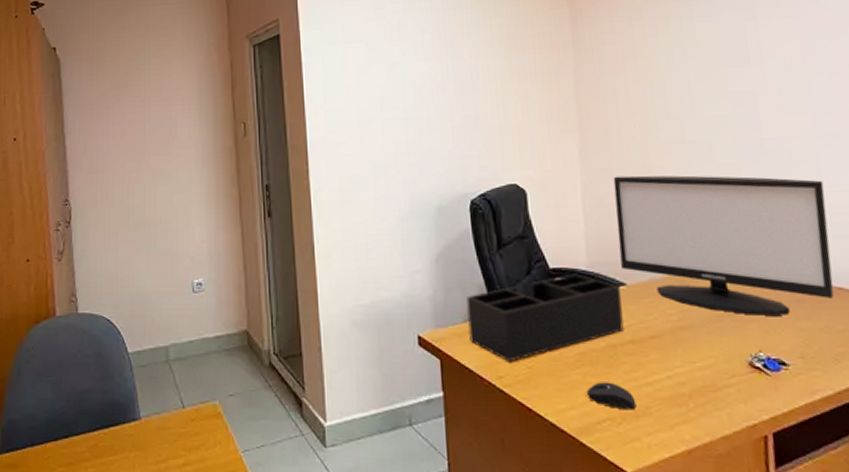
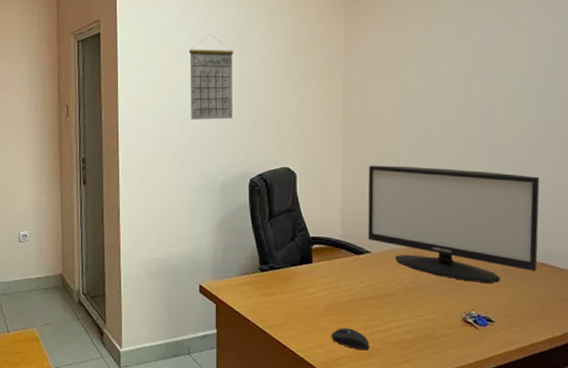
calendar: none [386,29,444,132] -> present [188,34,234,120]
desk organizer: present [466,273,624,363] -> none [241,242,366,309]

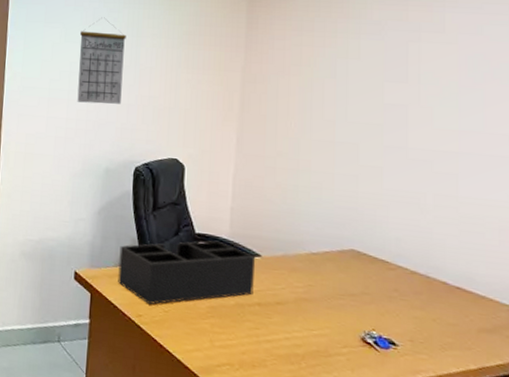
desk organizer: none [241,242,366,309] -> present [118,240,256,305]
mouse: present [330,328,370,351] -> none [211,332,254,361]
monitor: present [368,165,540,283] -> none [259,163,459,303]

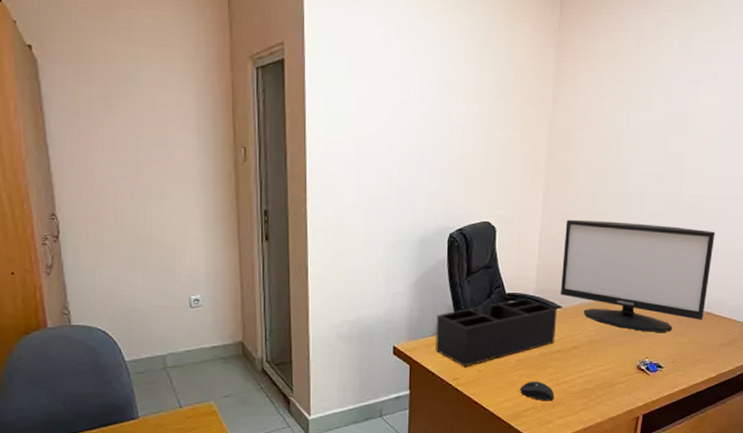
calendar: present [77,17,126,104] -> none [387,68,437,169]
mouse: none [211,332,254,361] -> present [519,381,554,401]
monitor: none [259,163,459,303] -> present [561,219,715,332]

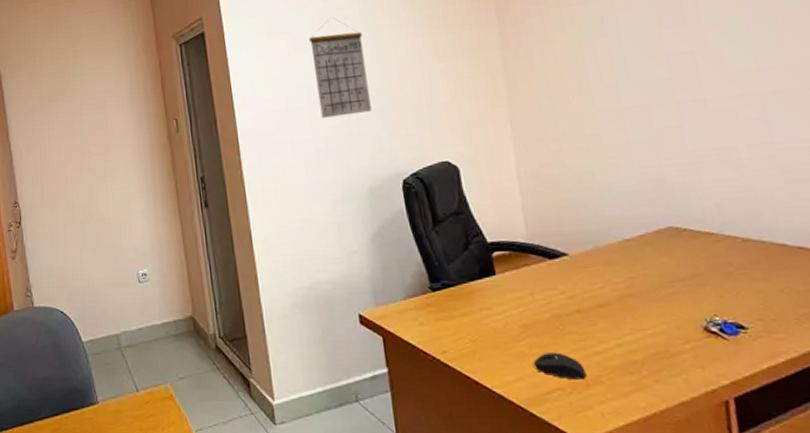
calendar: none [387,68,437,169] -> present [308,17,372,118]
desk organizer: present [435,298,558,367] -> none [405,246,569,337]
monitor: present [561,219,715,332] -> none [547,138,793,280]

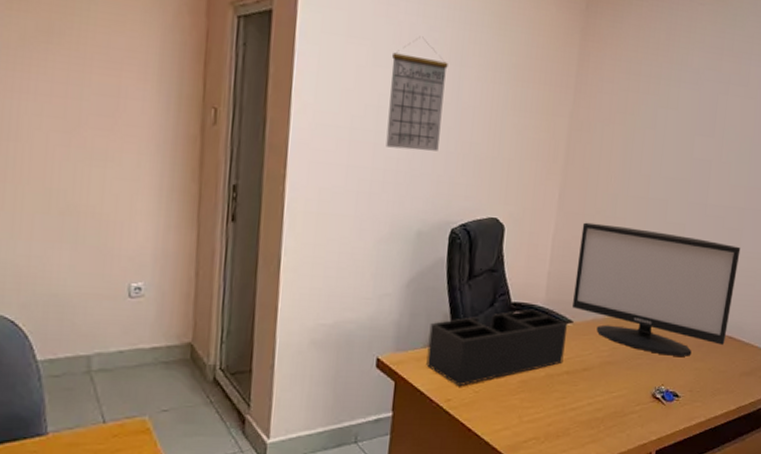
desk organizer: none [405,246,569,337] -> present [426,309,568,387]
mouse: present [532,352,587,380] -> none [520,406,560,431]
monitor: none [547,138,793,280] -> present [572,222,741,357]

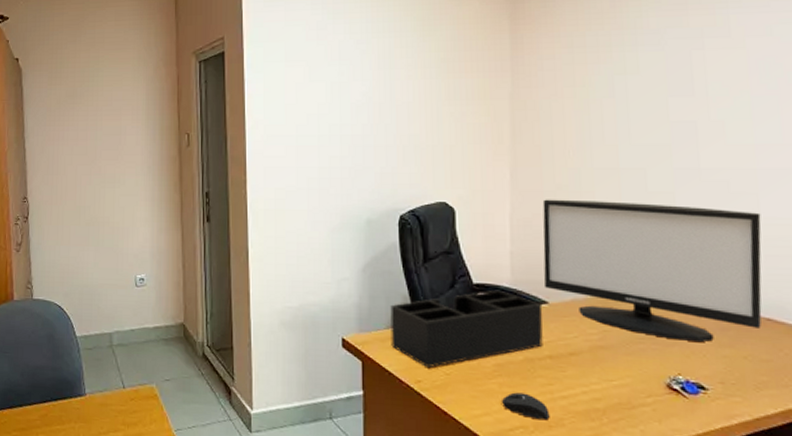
calendar: present [386,36,448,151] -> none [325,50,378,148]
mouse: none [520,406,560,431] -> present [501,392,550,421]

